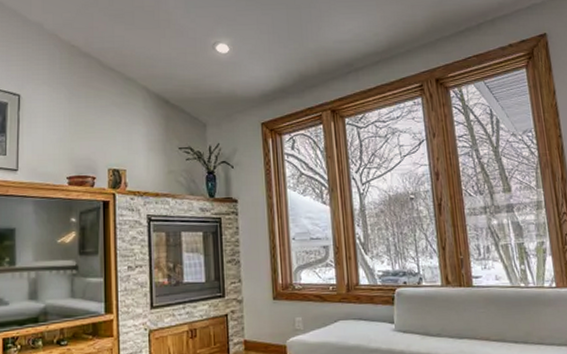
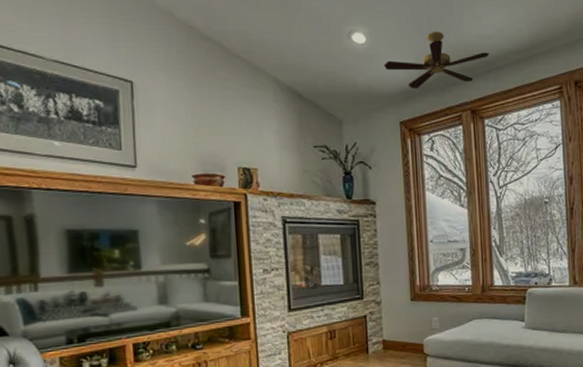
ceiling fan: none [245,38,348,92] -> present [383,30,489,89]

